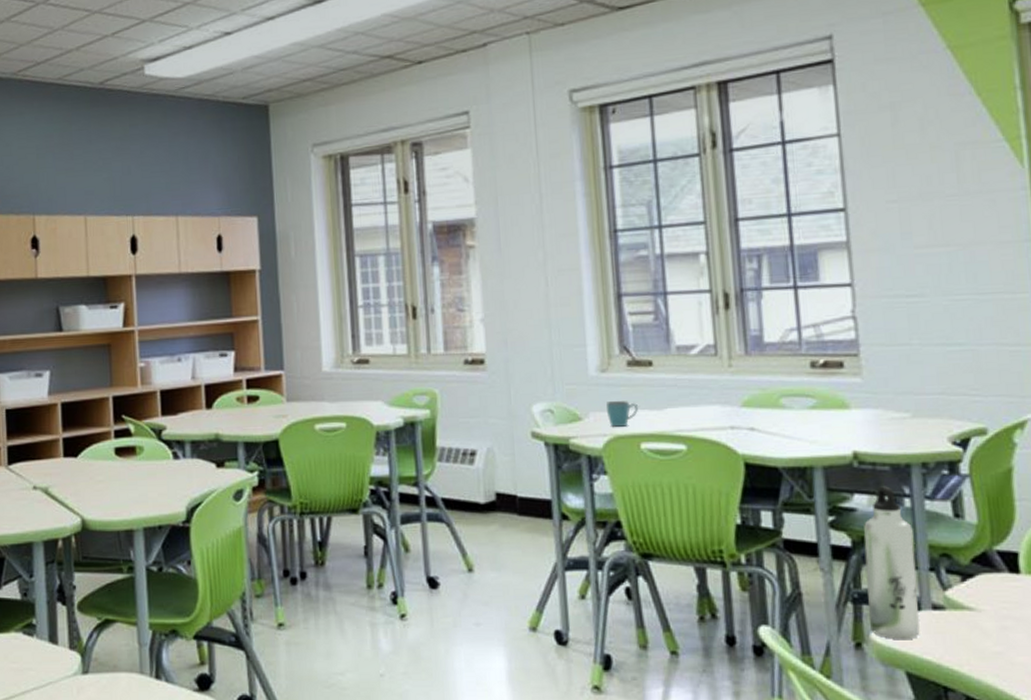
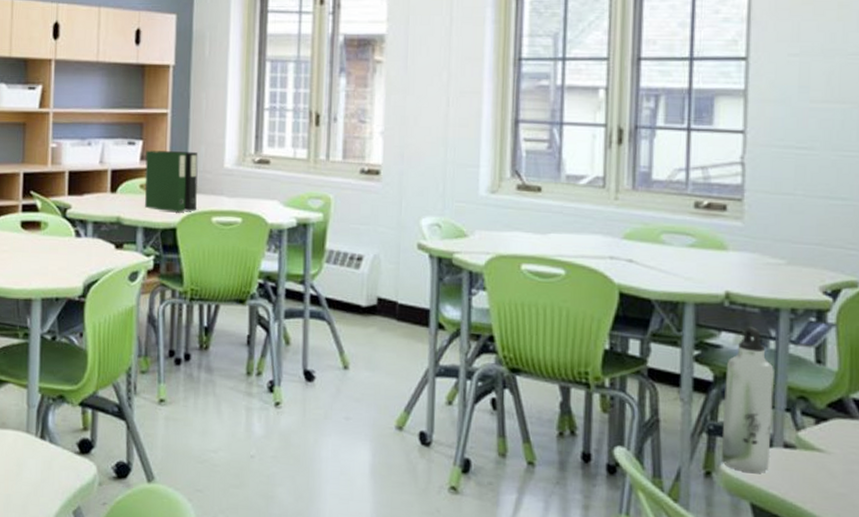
binder: none [239,358,298,423] -> present [144,150,198,212]
mug: present [606,401,638,427] -> none [492,222,523,247]

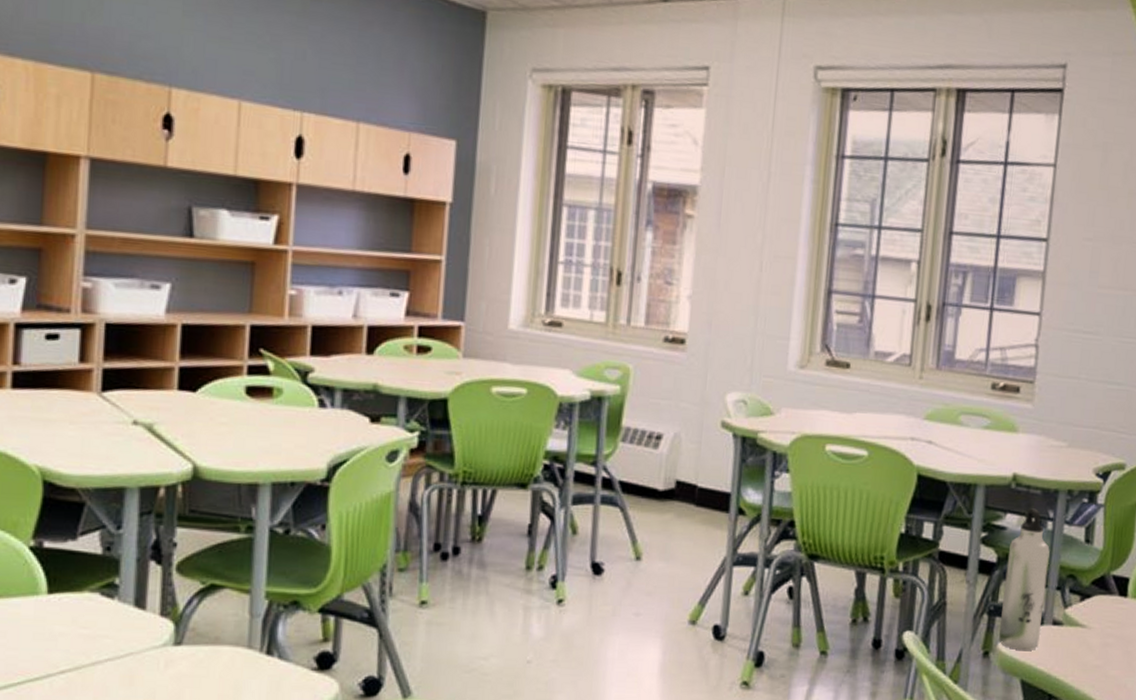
binder: present [144,150,198,212] -> none [409,304,478,380]

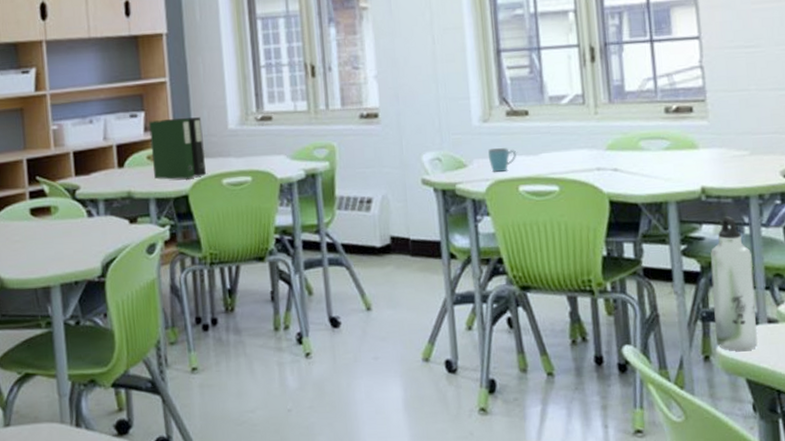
binder: none [409,304,478,380] -> present [149,117,206,179]
mug: none [799,399,829,426] -> present [488,148,516,172]

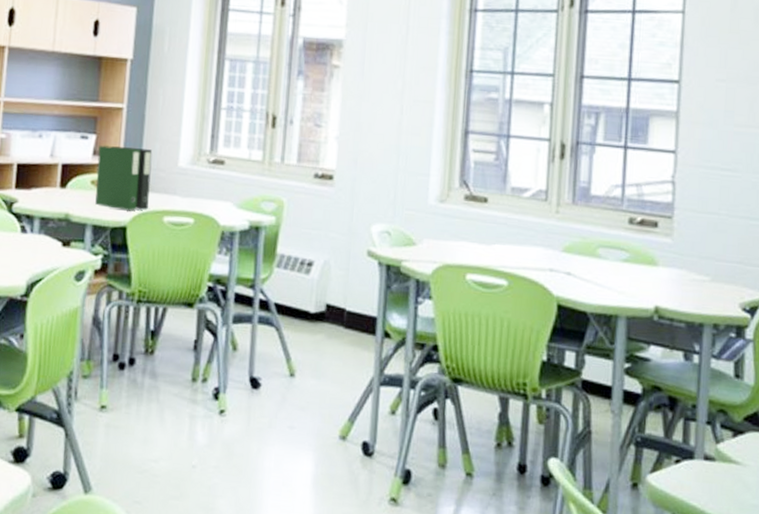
mug: present [488,148,516,172] -> none [440,231,469,256]
water bottle: present [710,216,758,351] -> none [648,341,697,485]

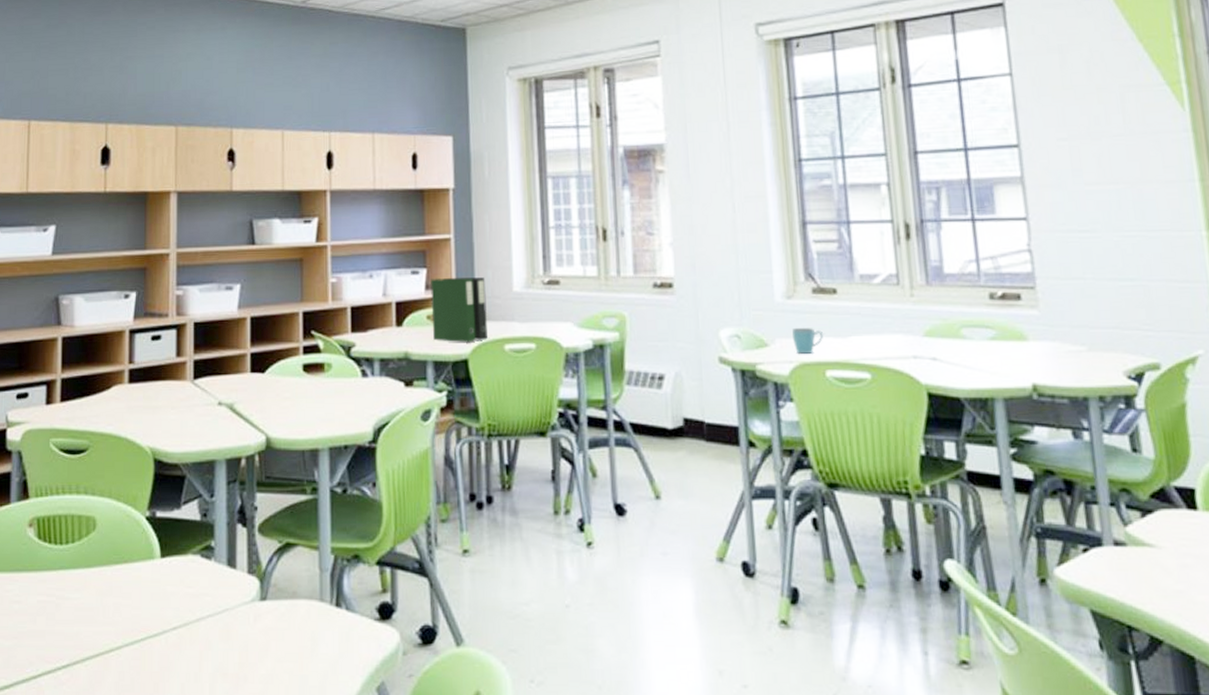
mug: none [440,231,469,256] -> present [792,328,823,354]

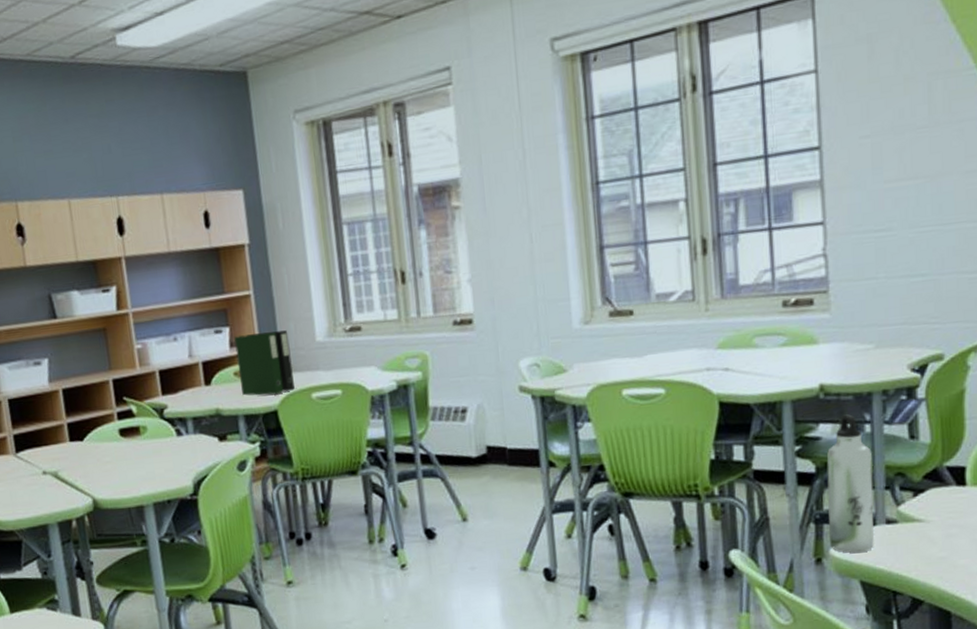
mug: present [792,328,823,354] -> none [590,350,620,376]
water bottle: none [1044,419,1103,576] -> present [826,414,874,553]

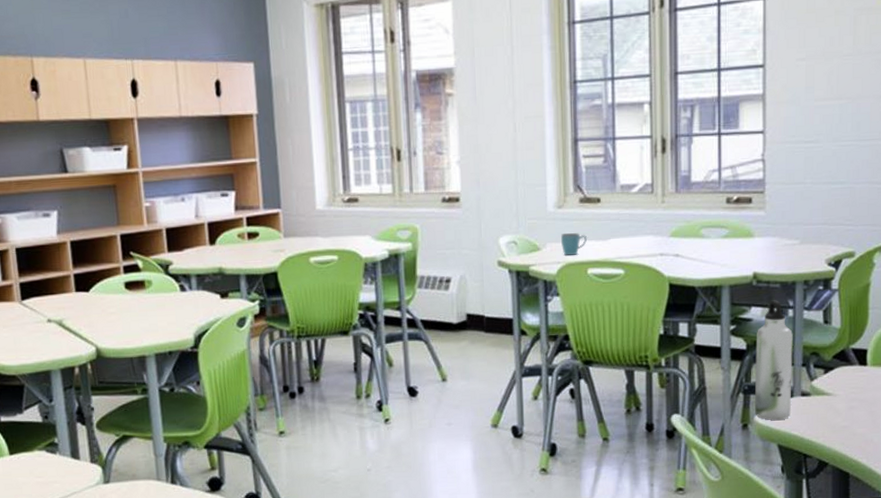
binder: present [234,330,295,396] -> none [239,197,294,257]
mug: none [590,350,620,376] -> present [561,233,587,255]

